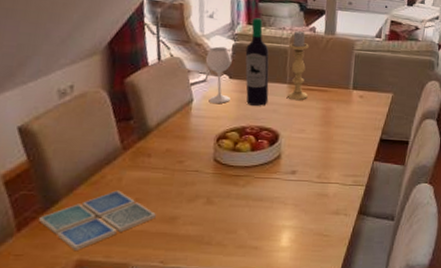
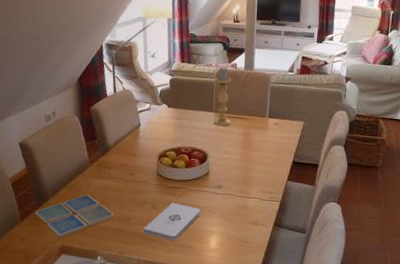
notepad: none [194,194,270,242] -> present [143,202,201,241]
wine bottle: present [205,18,269,106] -> none [149,56,199,131]

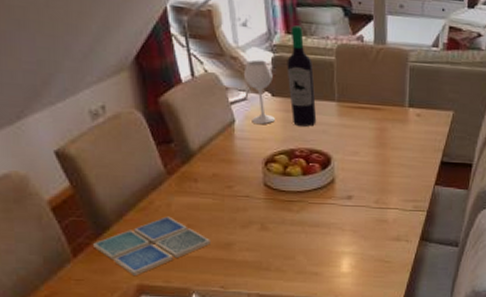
notepad: present [143,202,201,241] -> none [251,220,326,267]
wine bottle: none [149,56,199,131] -> present [243,25,317,127]
candle holder: present [214,66,231,127] -> none [335,39,359,120]

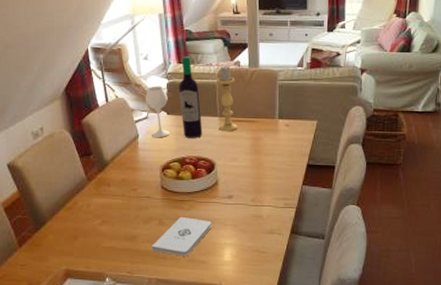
drink coaster: present [93,216,210,275] -> none [33,214,120,262]
notepad: none [251,220,326,267] -> present [151,216,212,256]
candle holder: none [335,39,359,120] -> present [217,65,237,132]

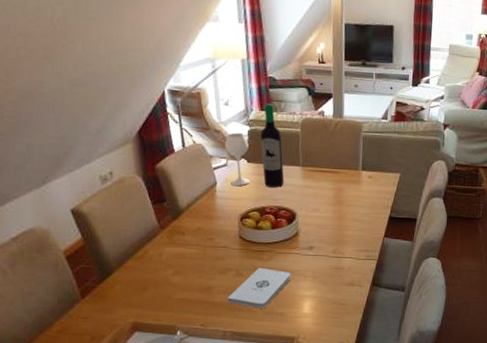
candle holder: present [217,65,237,132] -> none [300,114,320,182]

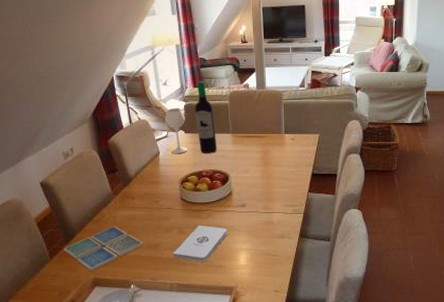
drink coaster: none [98,264,194,314] -> present [64,226,144,271]

